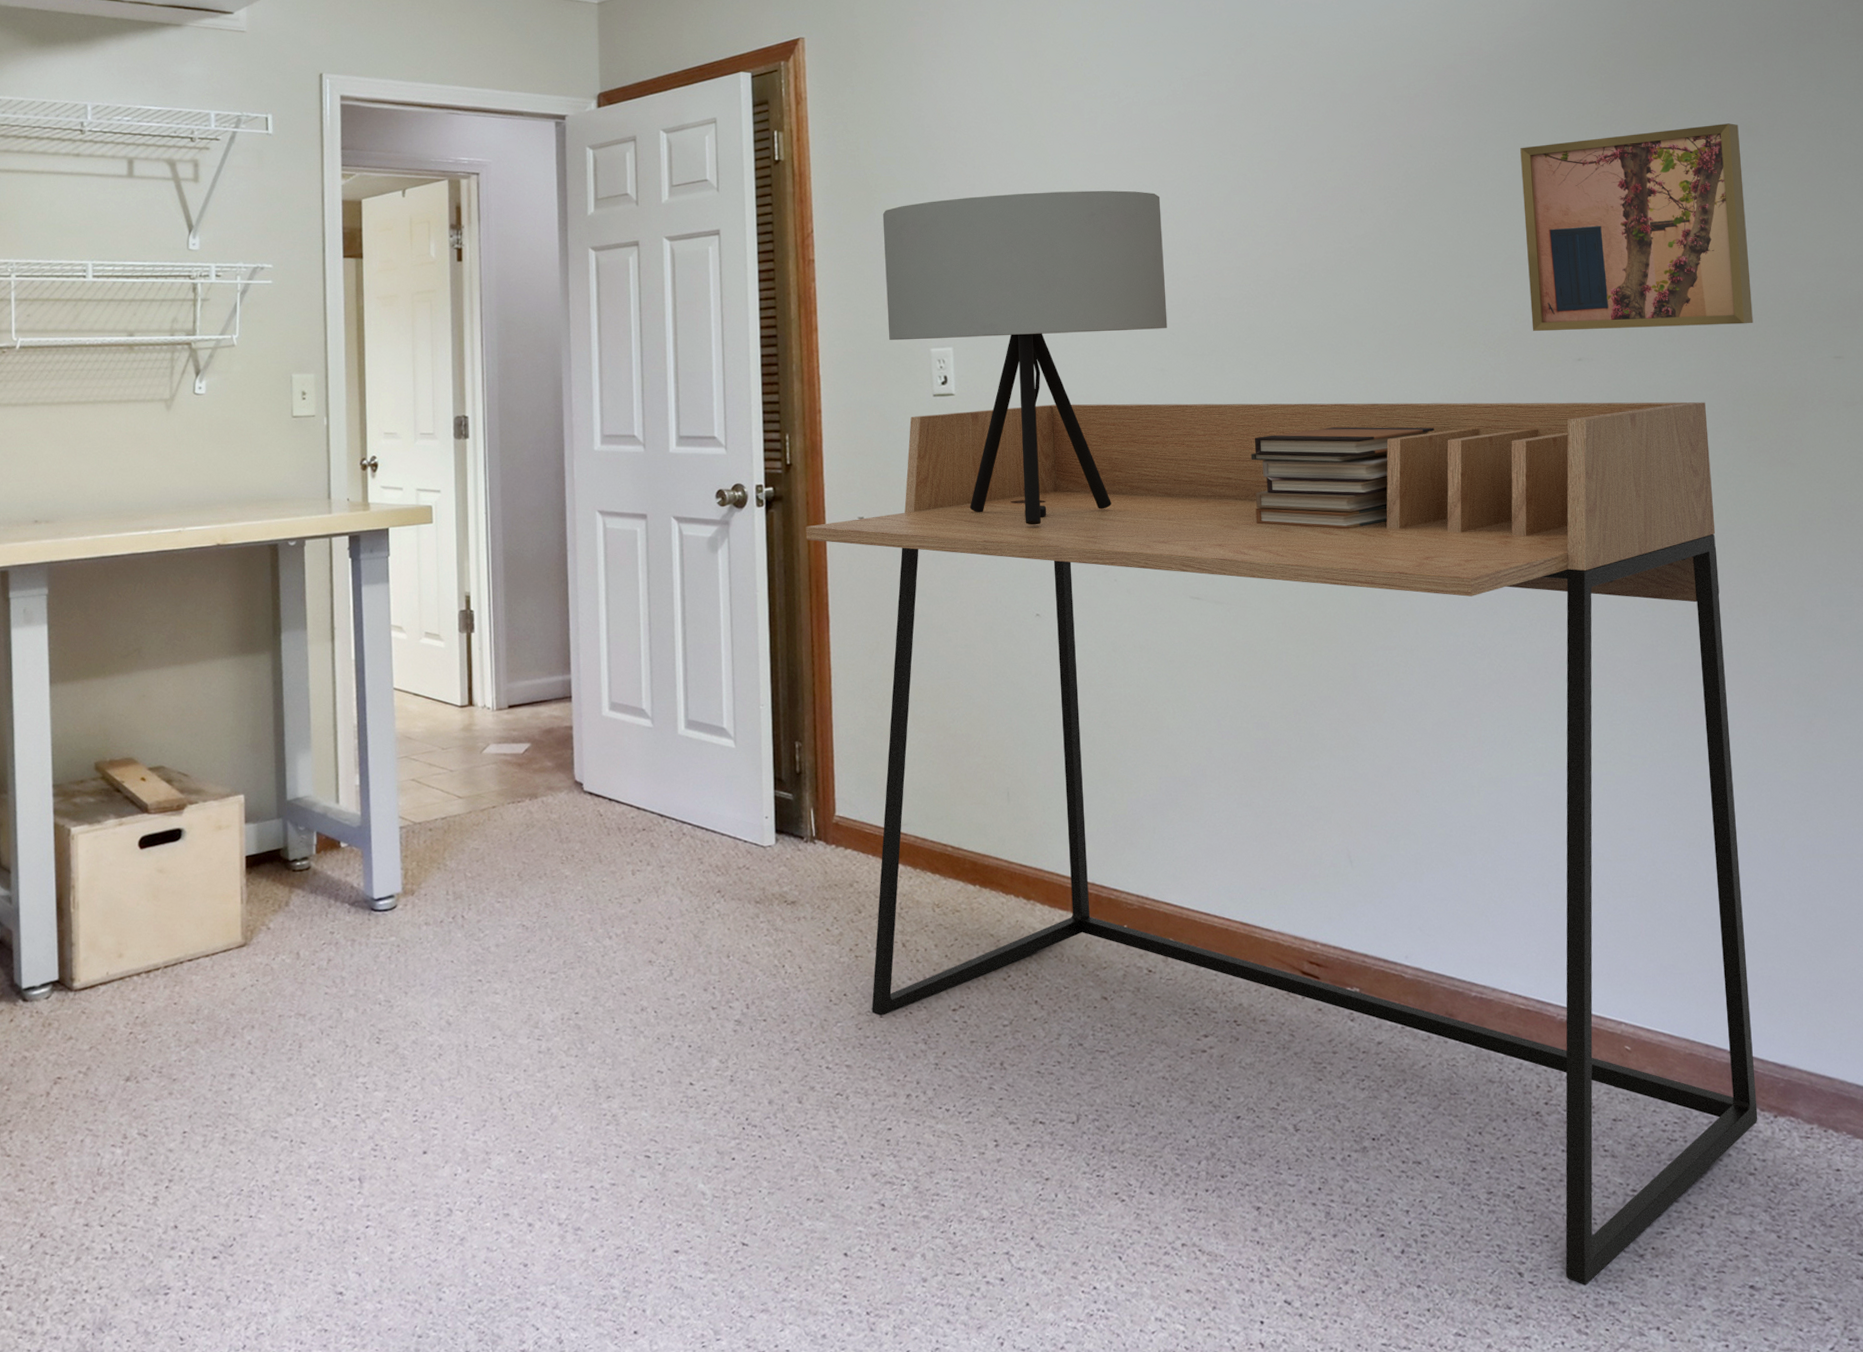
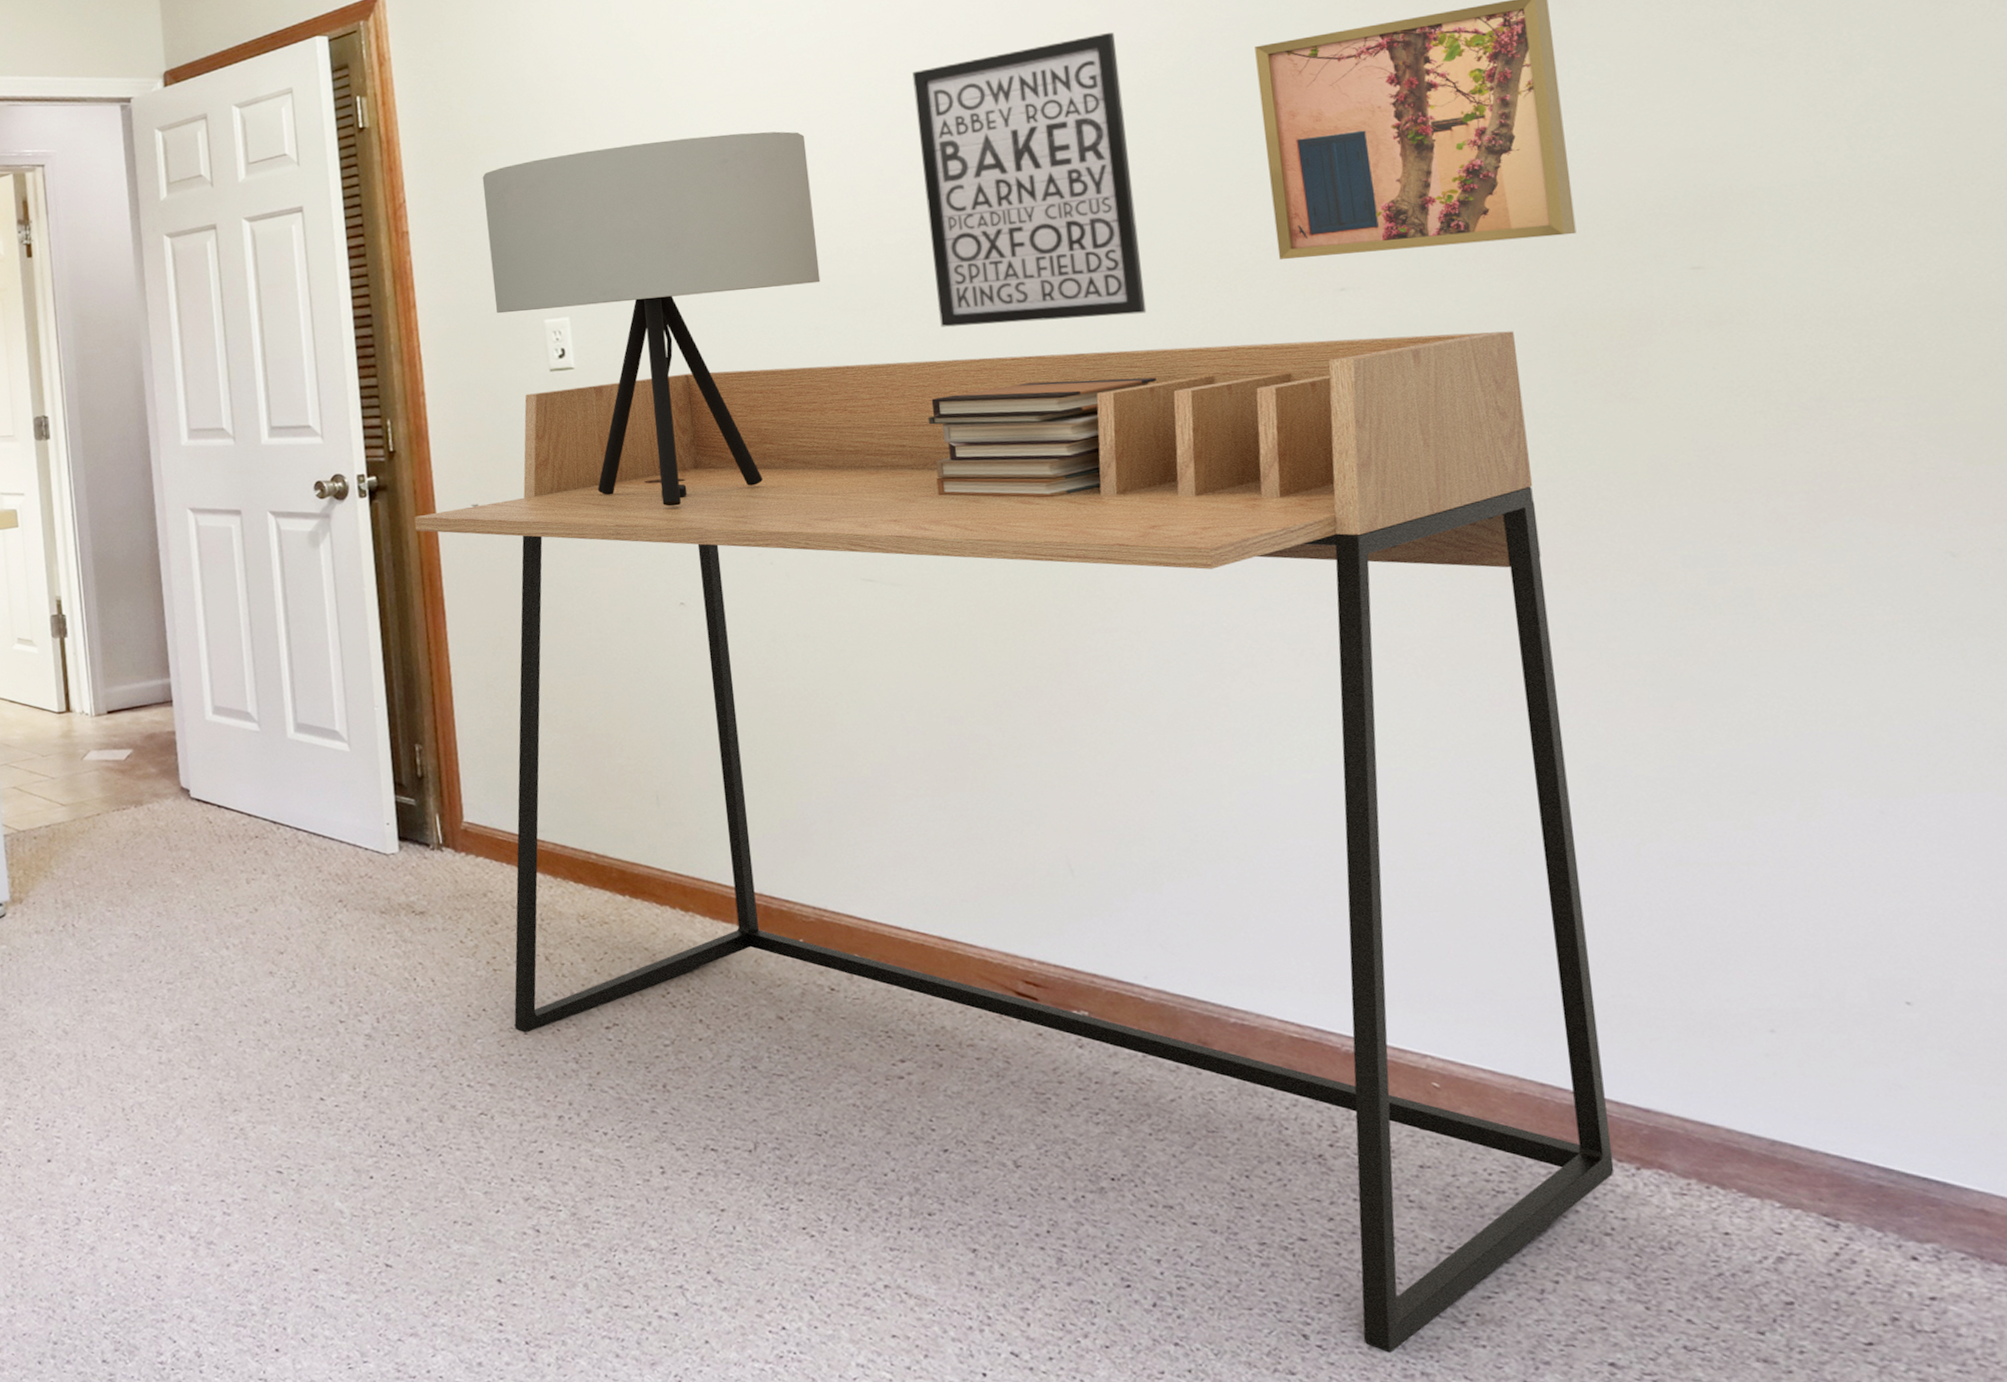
wall art: none [1251,126,1429,374] -> present [912,32,1147,327]

